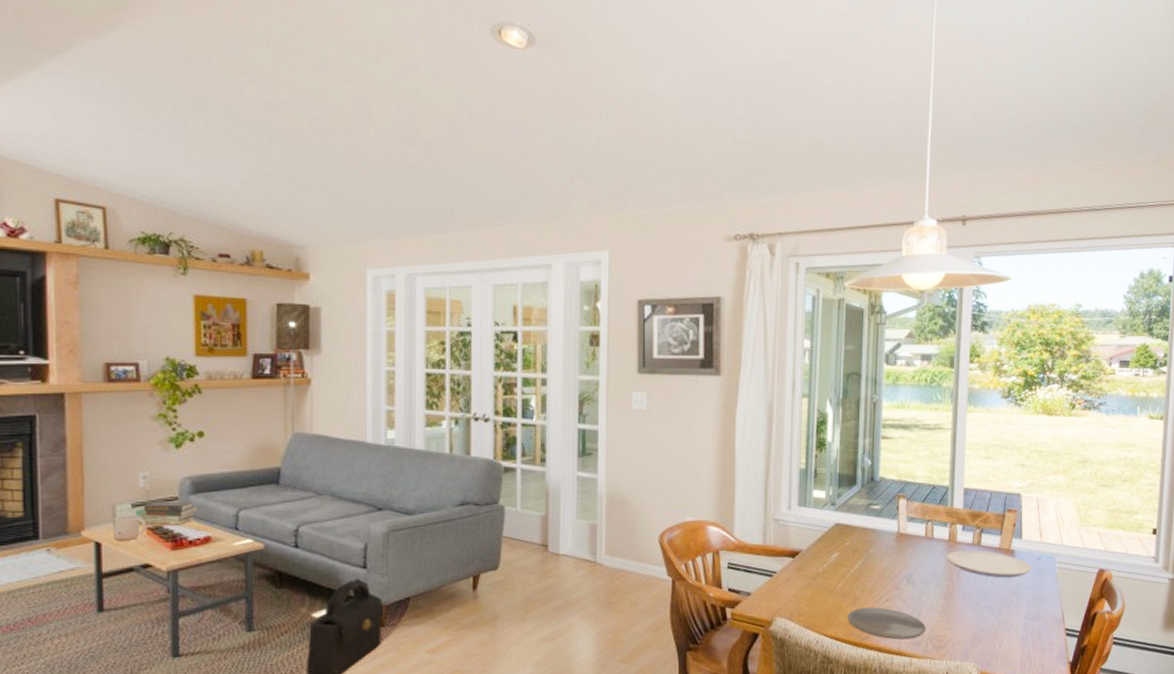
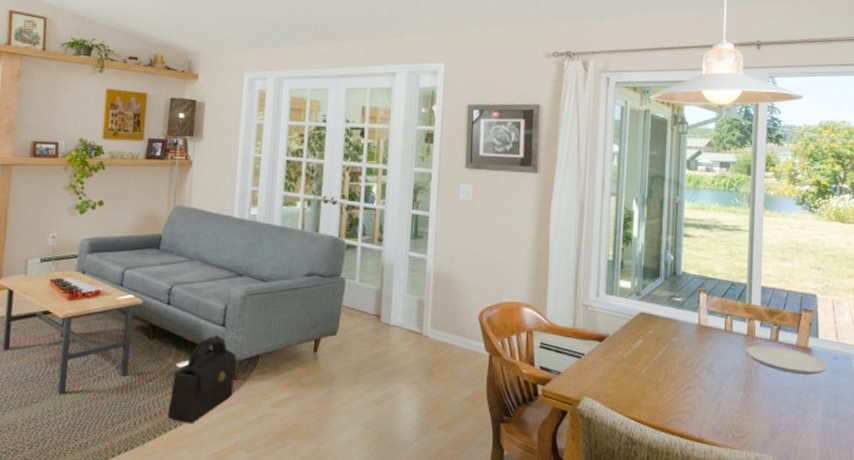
mug: present [112,515,147,540] -> none [22,268,51,290]
books: present [135,501,198,526] -> none [42,258,93,279]
plate: present [847,607,926,640] -> none [651,393,726,428]

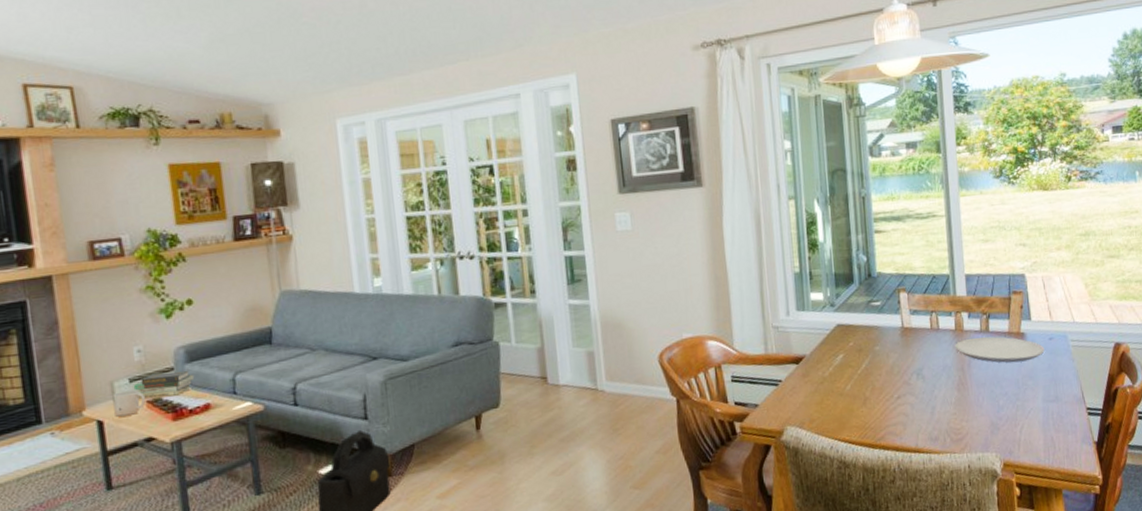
mug: none [22,268,51,290] -> present [112,389,146,417]
books: none [42,258,93,279] -> present [133,370,195,400]

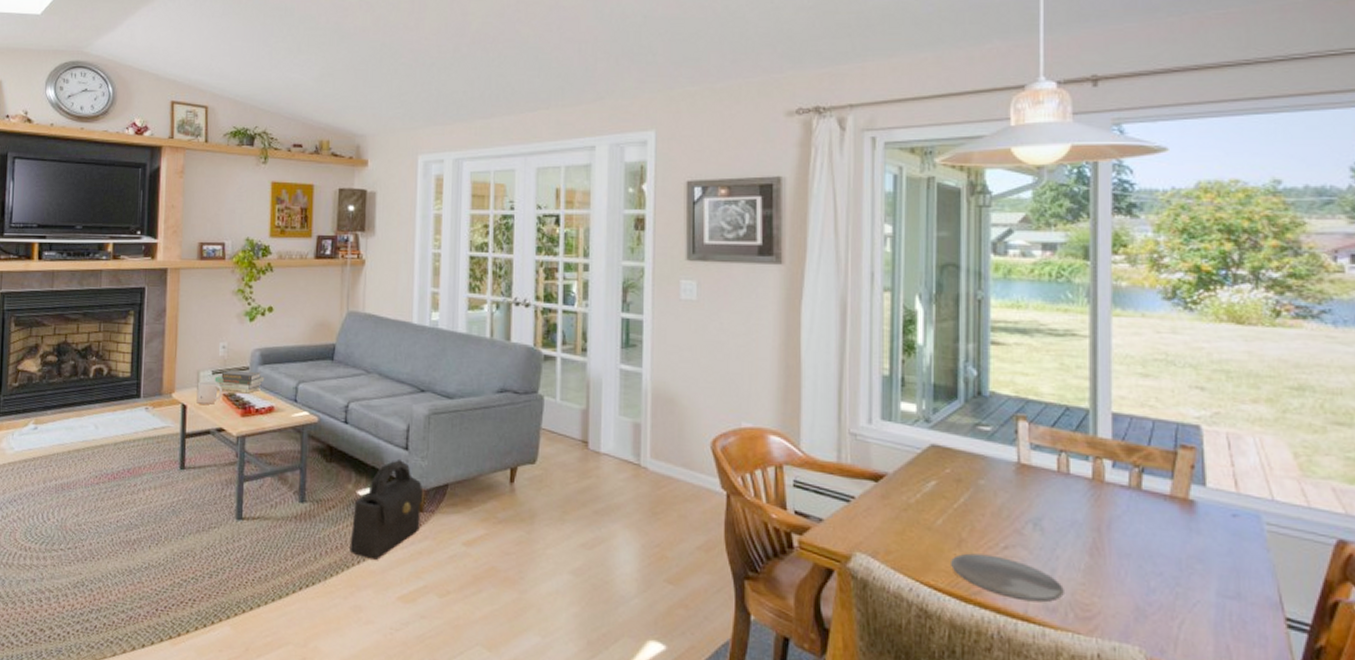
plate: none [860,405,942,437] -> present [951,553,1064,603]
plate: present [955,336,1045,363] -> none [1090,493,1224,538]

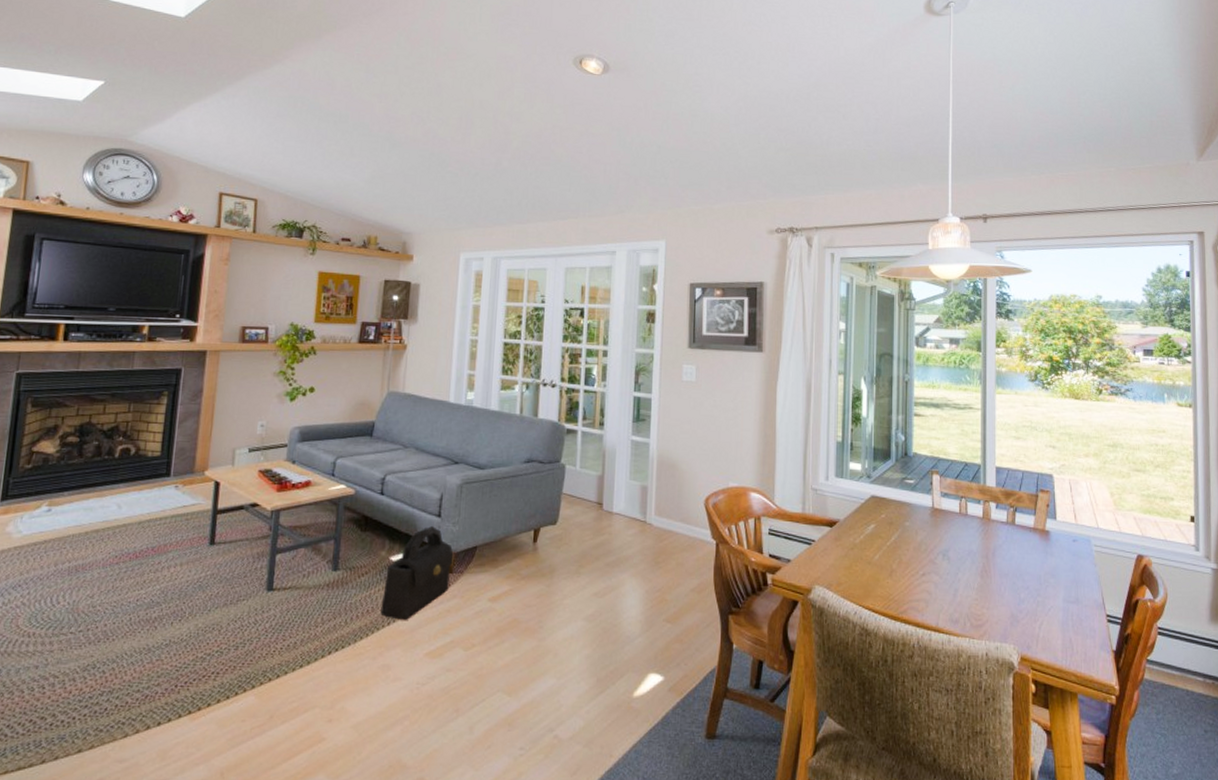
mug: present [195,381,223,405] -> none [229,459,259,481]
books: present [214,370,265,394] -> none [250,447,303,470]
plate: present [951,553,1064,603] -> none [885,581,963,616]

